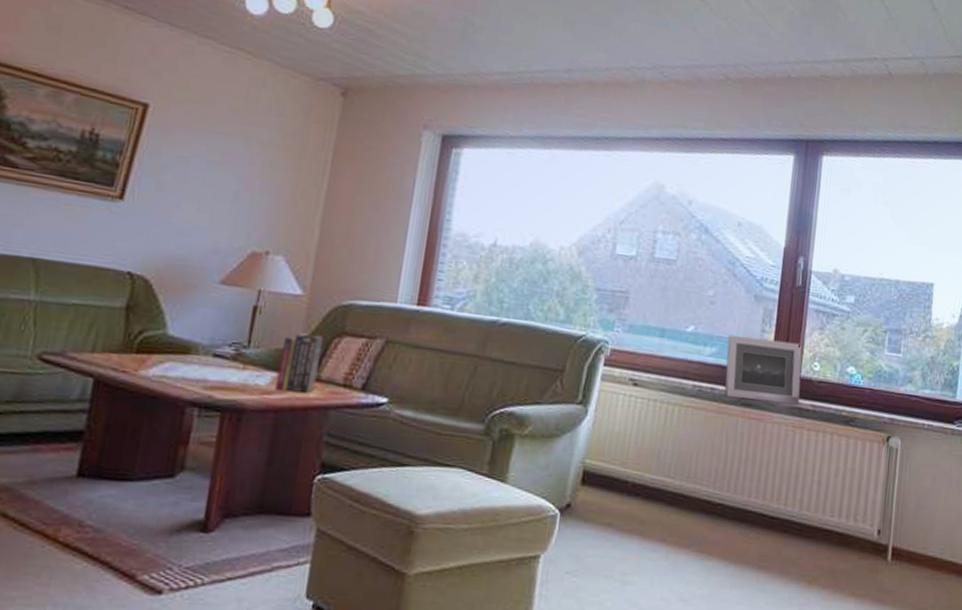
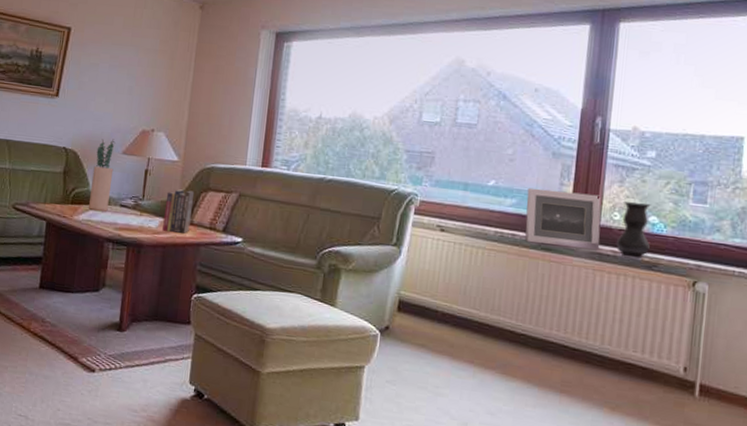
vase: none [164,262,210,365] -> present [89,139,116,213]
vase: none [815,351,849,413] -> present [616,202,651,259]

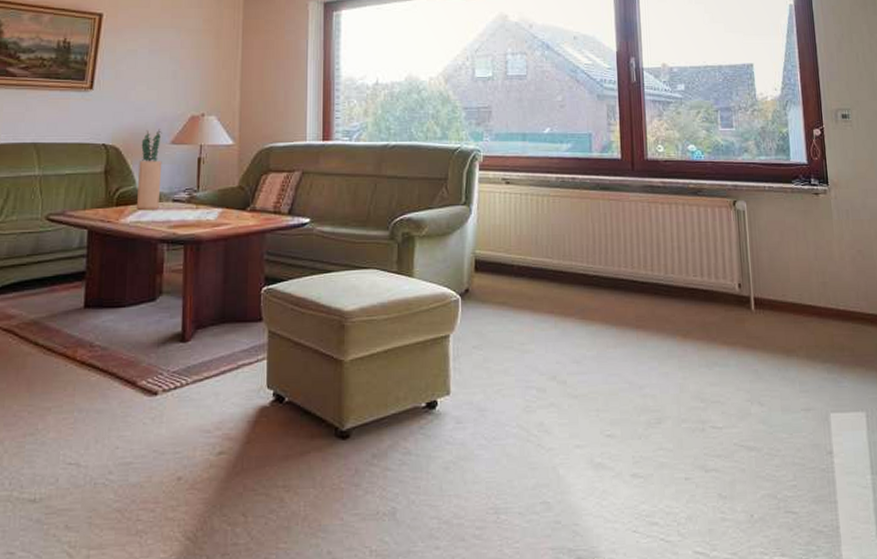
books: present [162,189,195,234] -> none [222,174,255,223]
picture frame: present [525,187,601,251] -> none [580,130,651,184]
vase: present [616,202,651,259] -> none [663,134,693,186]

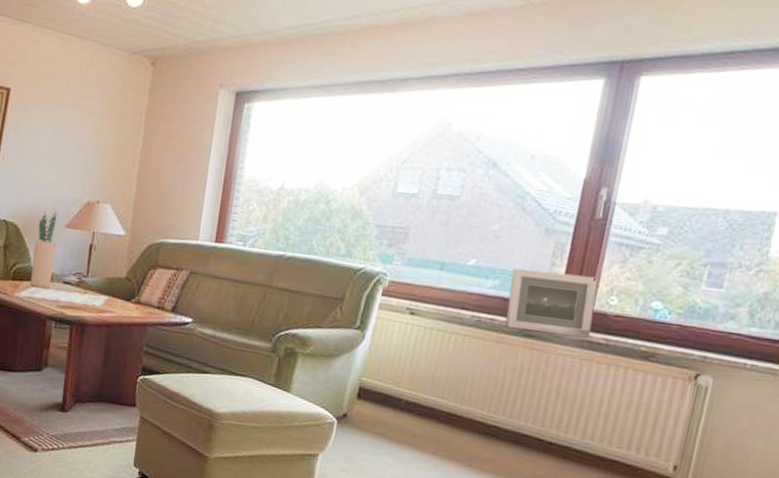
picture frame: none [580,130,651,184] -> present [505,268,597,339]

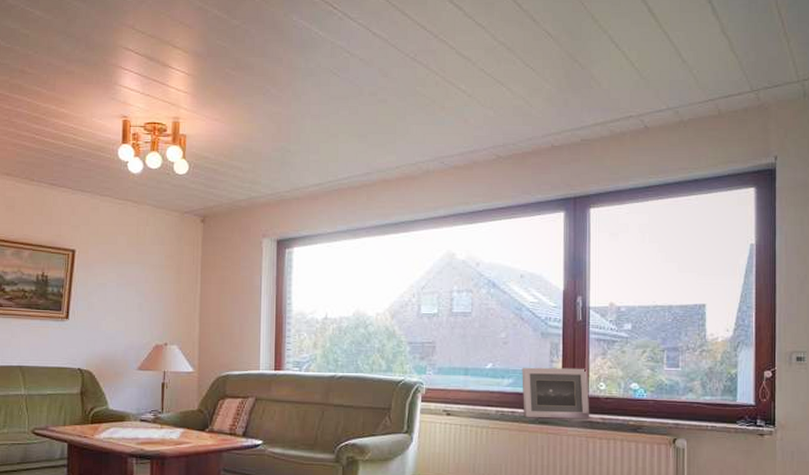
vase: present [30,211,58,290] -> none [109,356,130,429]

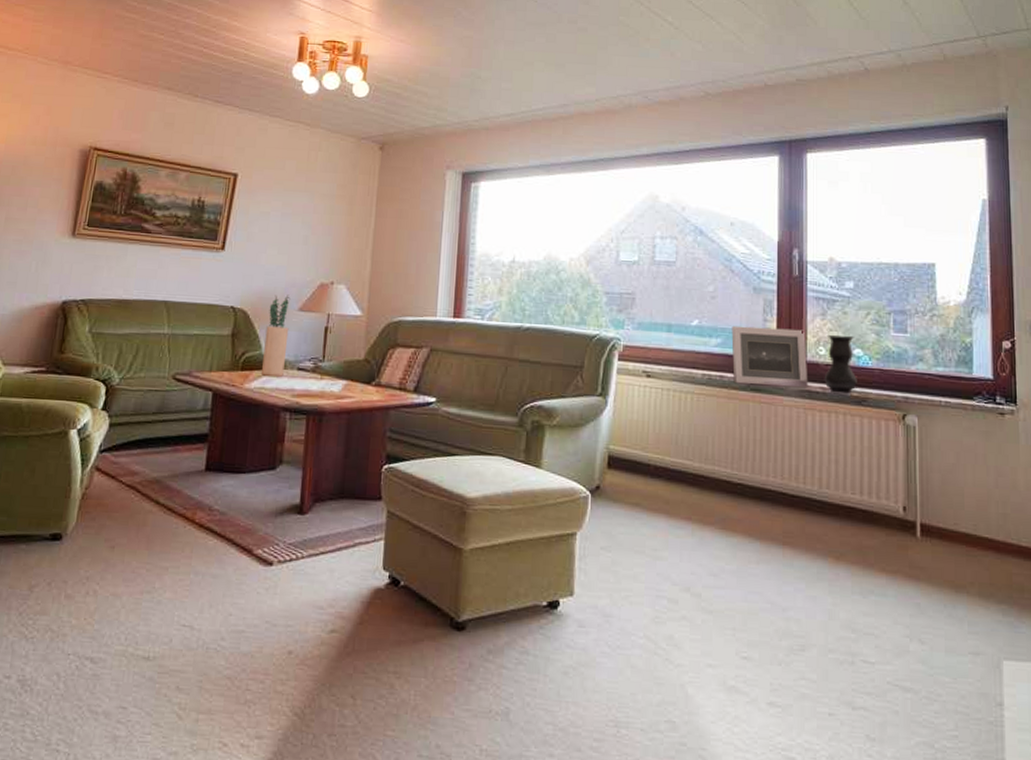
vase: none [109,356,130,429] -> present [262,294,291,378]
vase: none [604,372,633,423] -> present [824,335,857,394]

